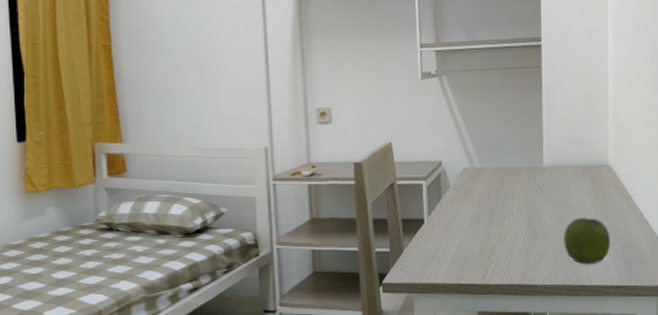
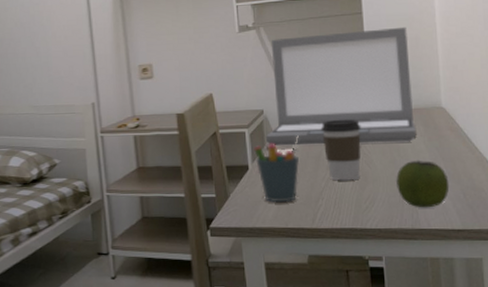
pen holder: none [430,189,475,258] -> present [254,135,299,202]
laptop: none [442,83,585,200] -> present [265,26,417,146]
coffee cup: none [496,175,534,237] -> present [321,120,362,181]

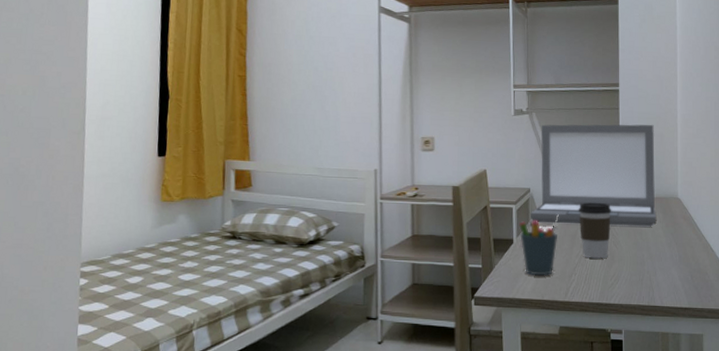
apple: present [396,160,450,208] -> none [638,243,680,287]

